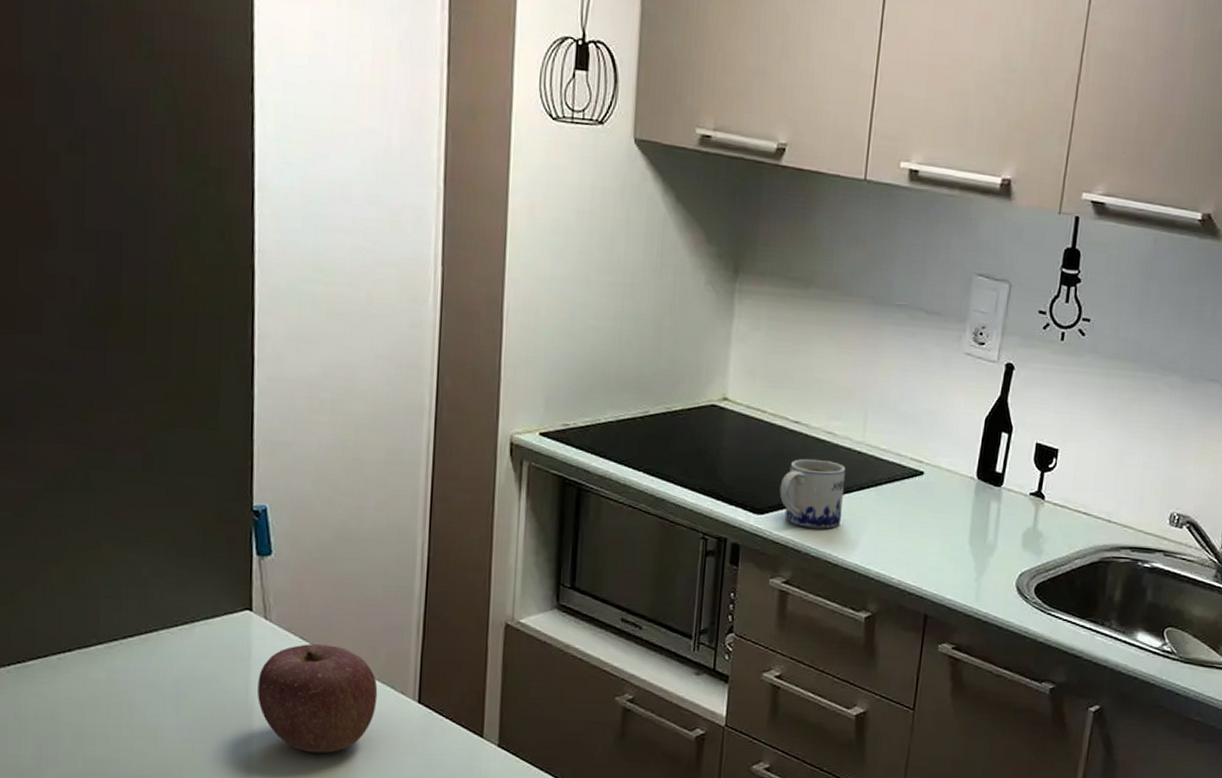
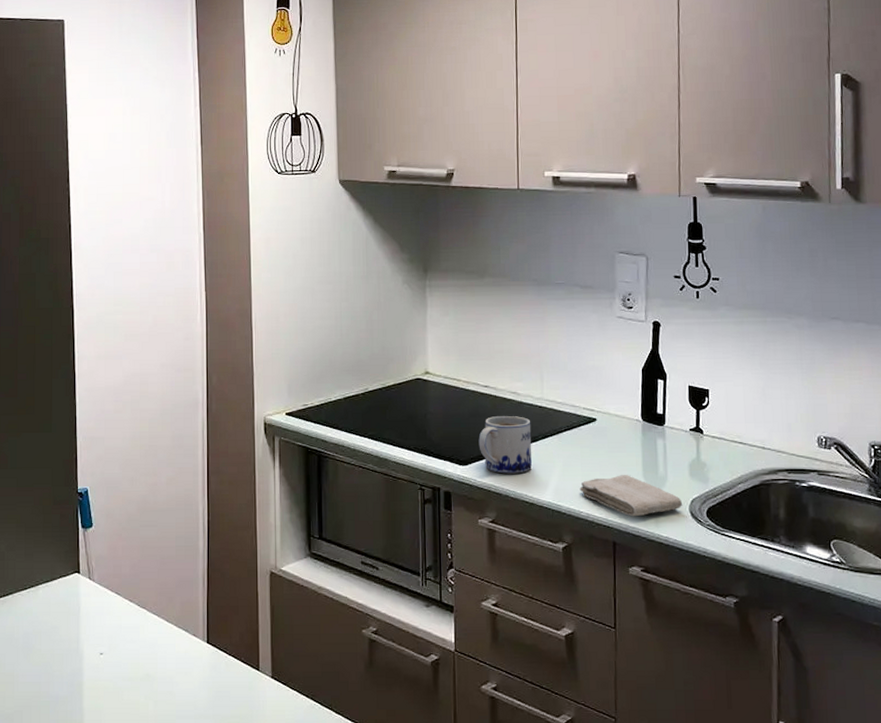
apple: present [257,643,378,753] -> none [86,597,176,690]
washcloth: none [893,539,1010,588] -> present [579,475,683,517]

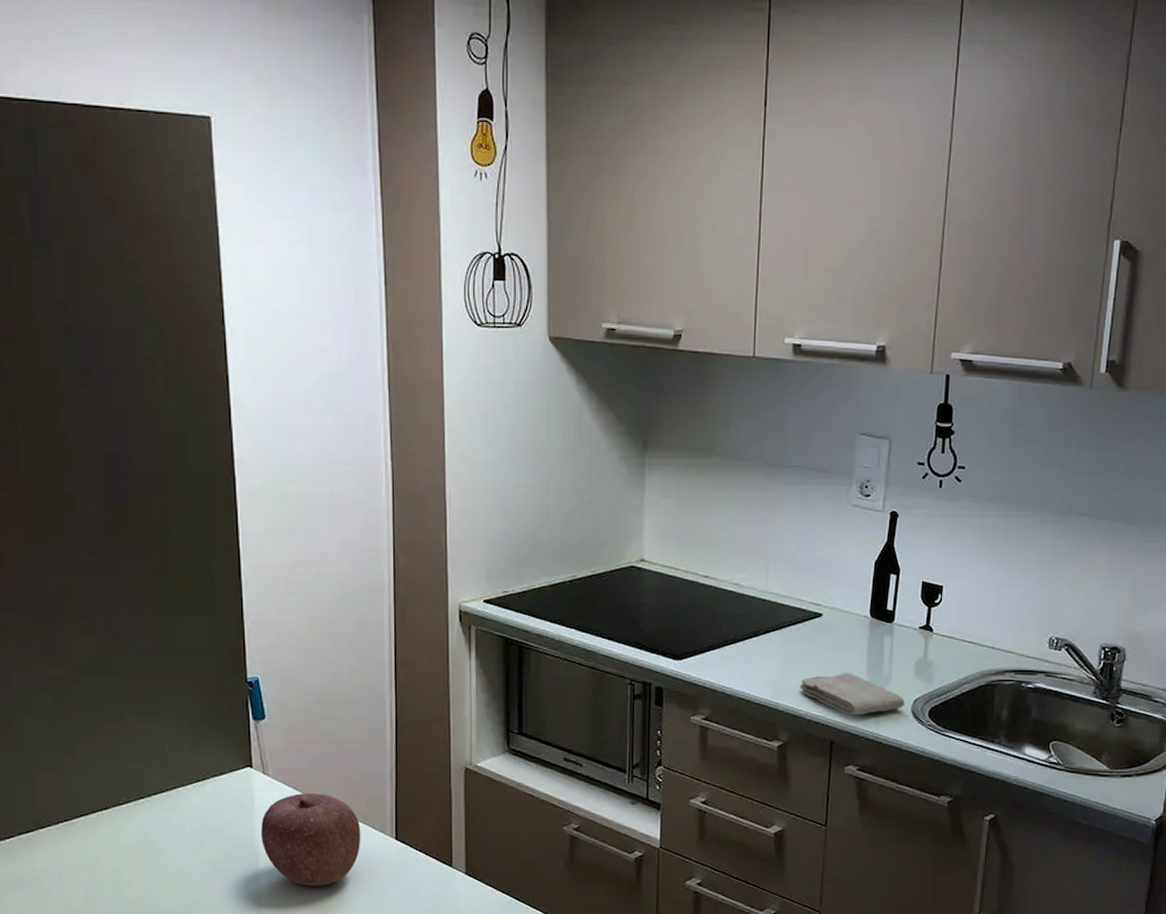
apple: none [86,597,176,690] -> present [261,792,361,886]
mug: present [478,415,532,474] -> none [695,608,753,670]

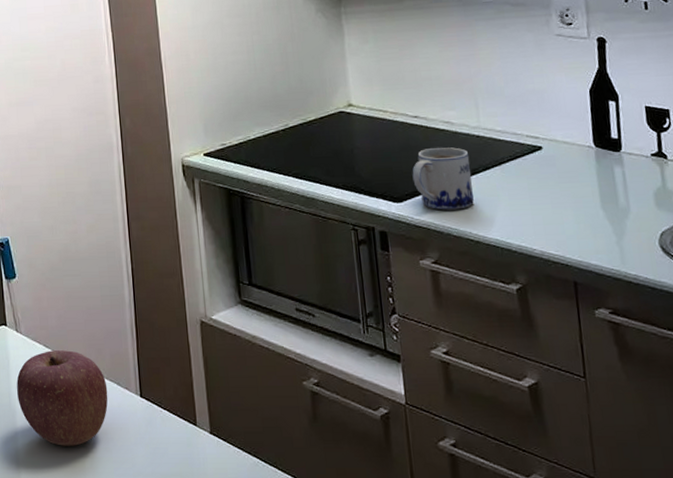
mug: none [695,608,753,670] -> present [412,147,474,210]
washcloth: present [799,673,905,716] -> none [530,207,651,254]

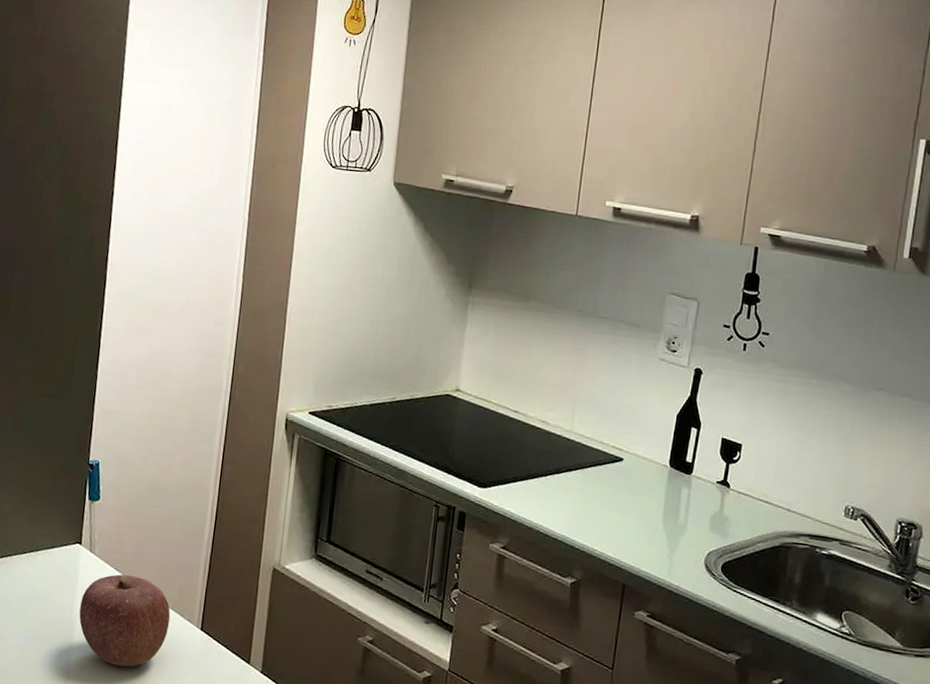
mug: present [412,147,474,210] -> none [500,442,557,503]

